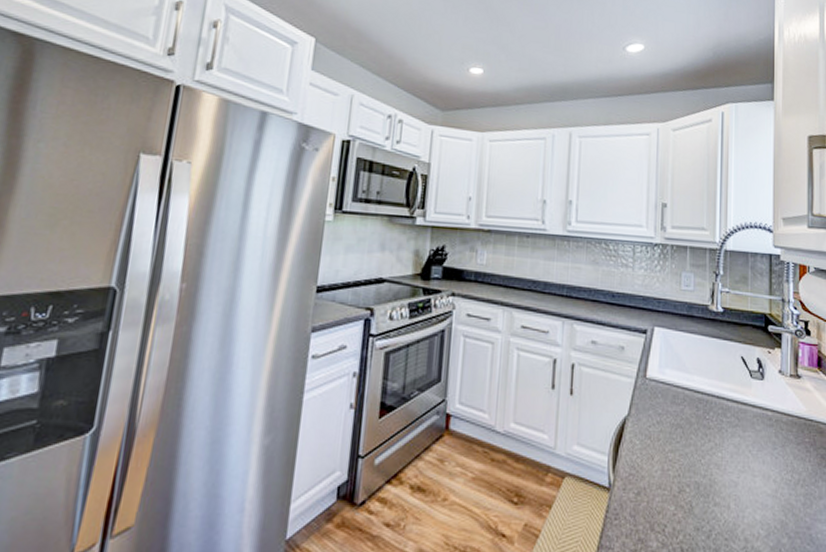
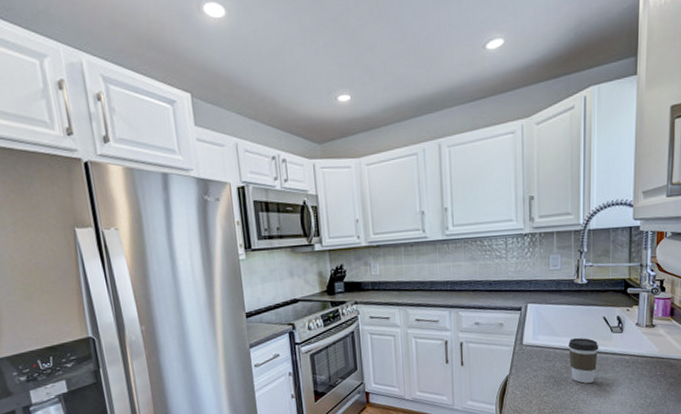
coffee cup: none [700,378,736,441] -> present [568,337,599,383]

